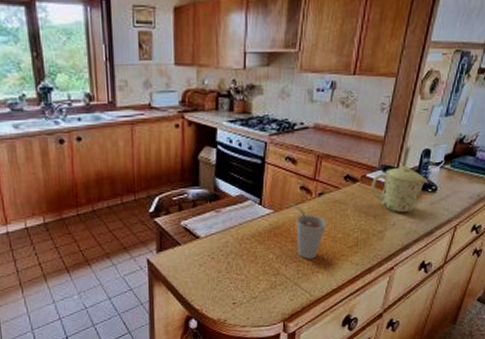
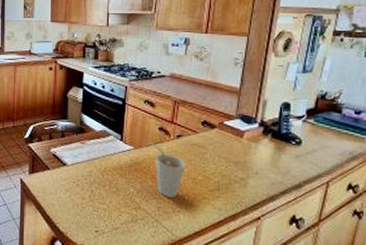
mug: present [370,165,429,213] -> none [229,116,291,163]

